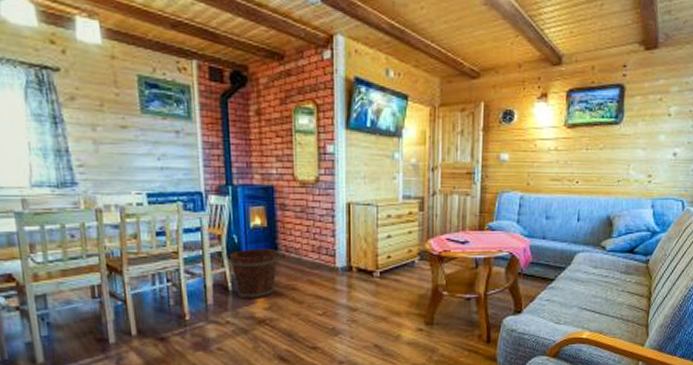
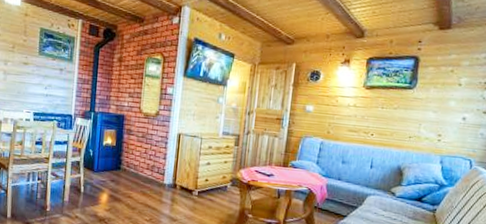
bucket: present [230,248,278,299] -> none [85,161,121,202]

